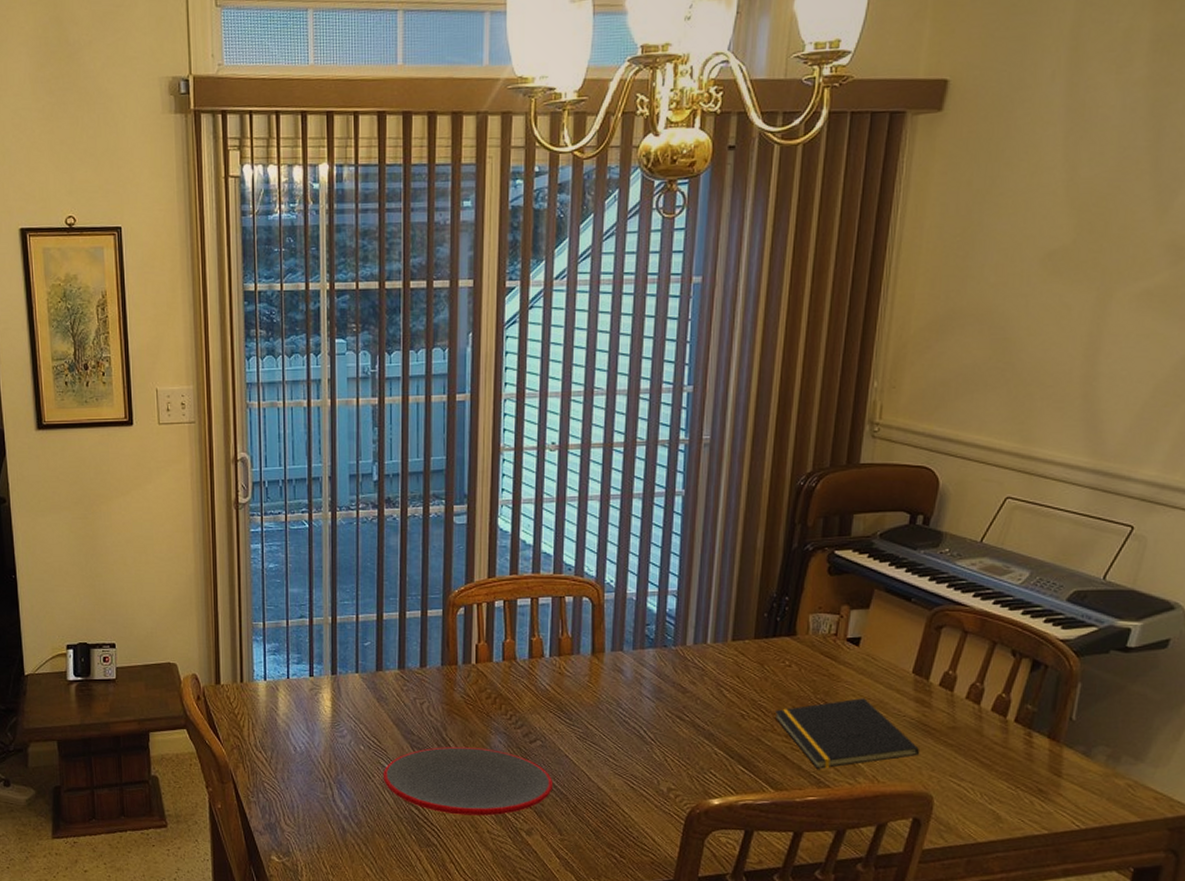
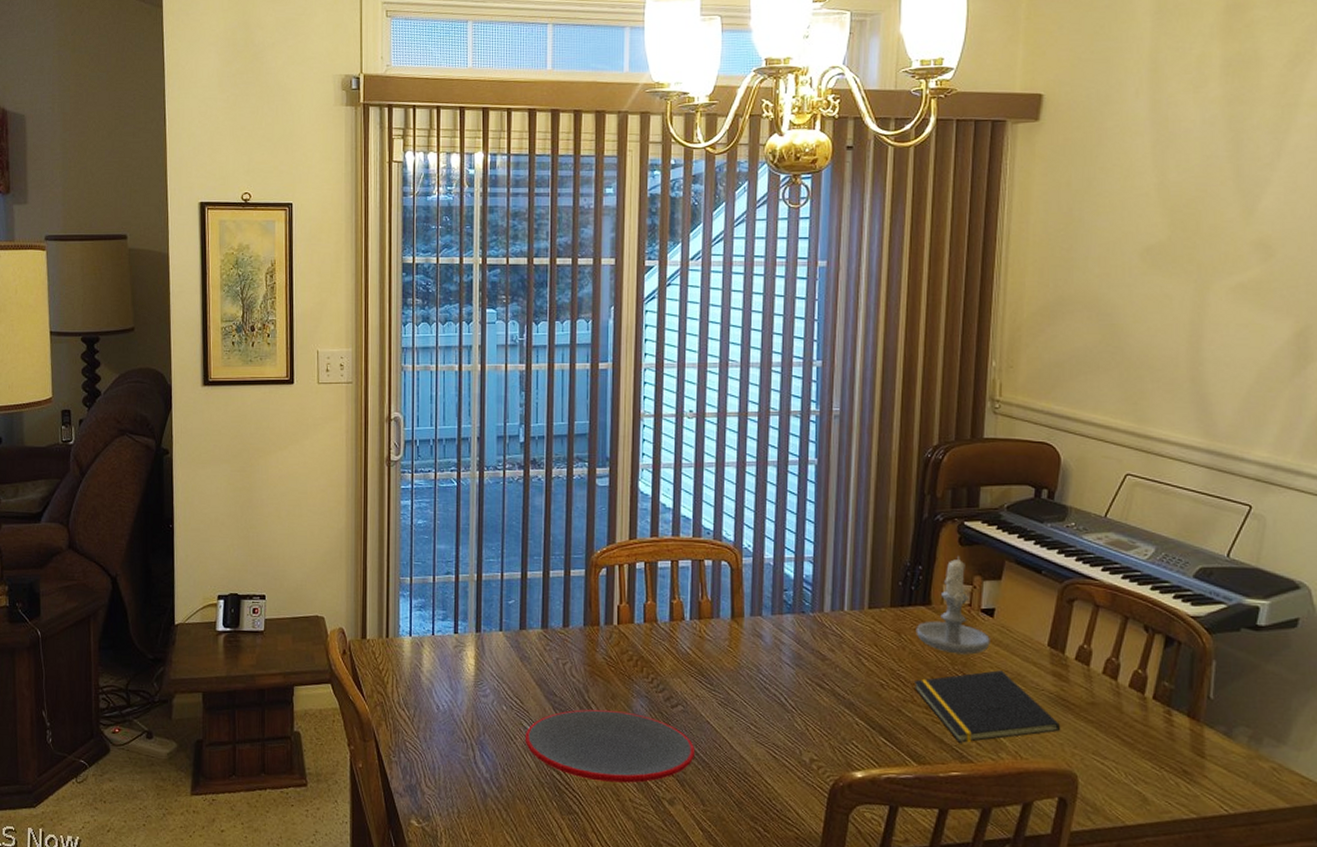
candle: none [779,586,854,684] -> present [916,557,990,655]

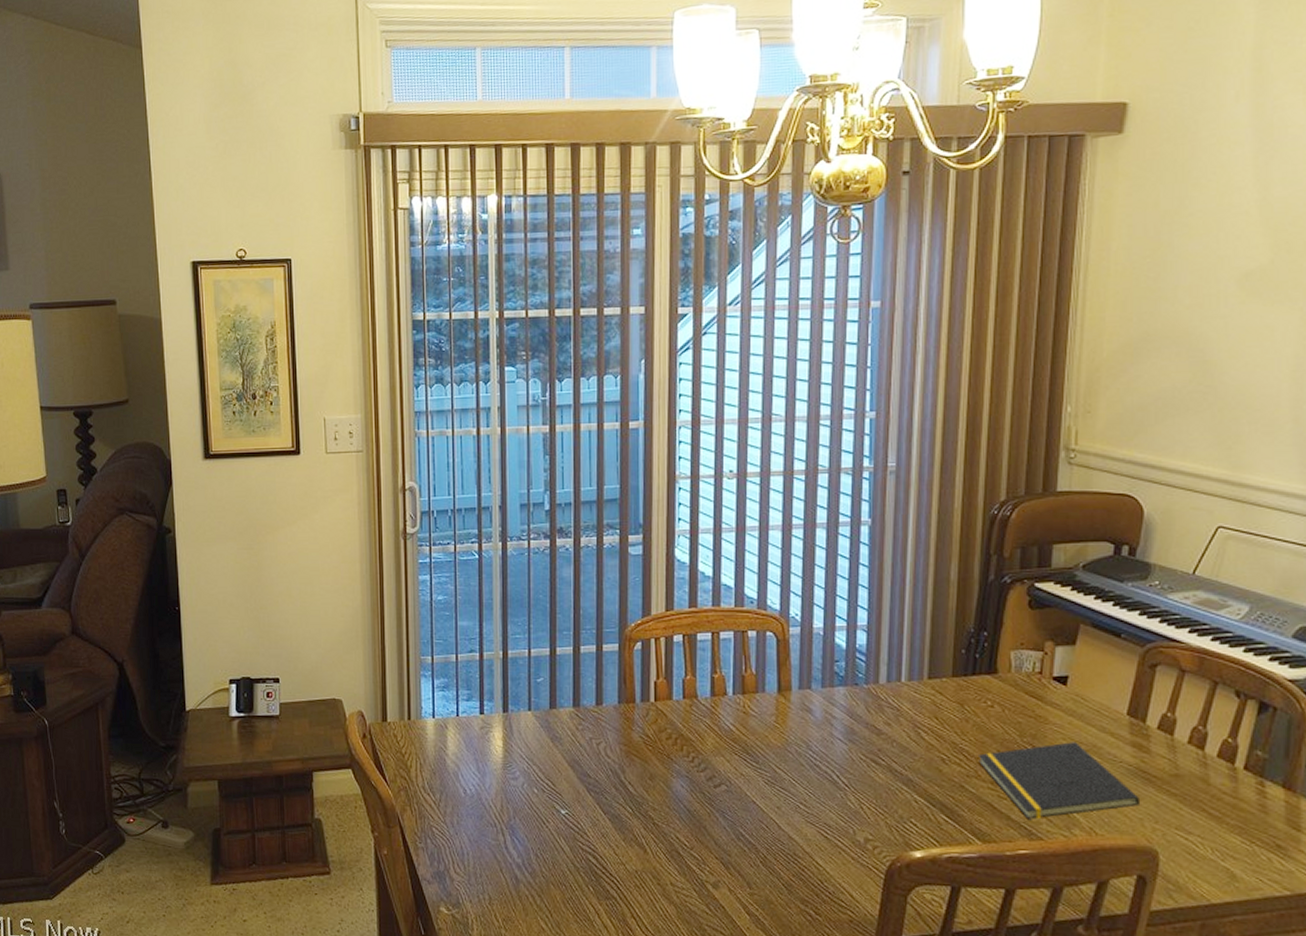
plate: present [524,709,694,783] -> none [557,790,740,867]
candle: present [916,557,990,655] -> none [980,621,1063,726]

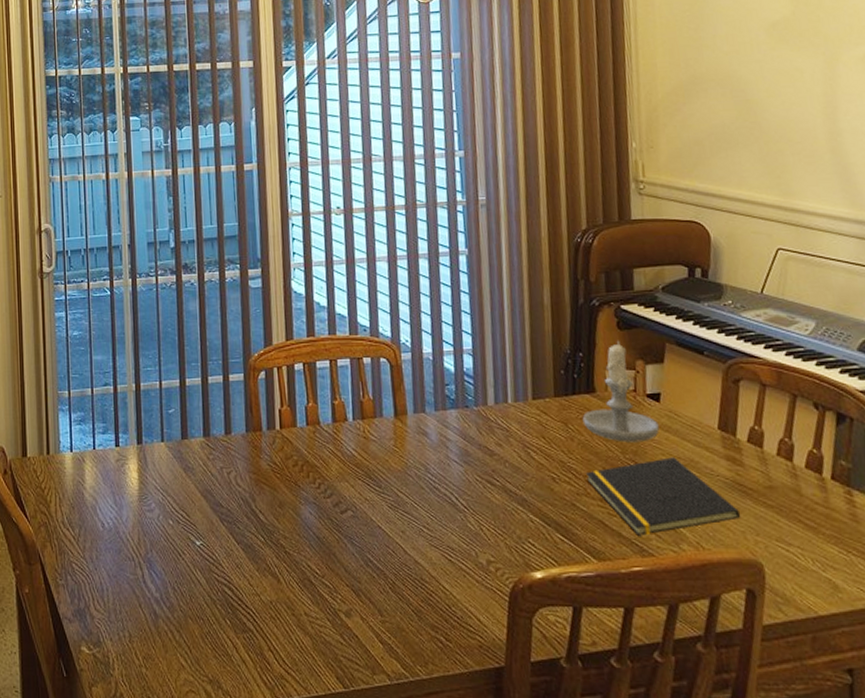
candle: none [980,621,1063,726] -> present [582,341,659,443]

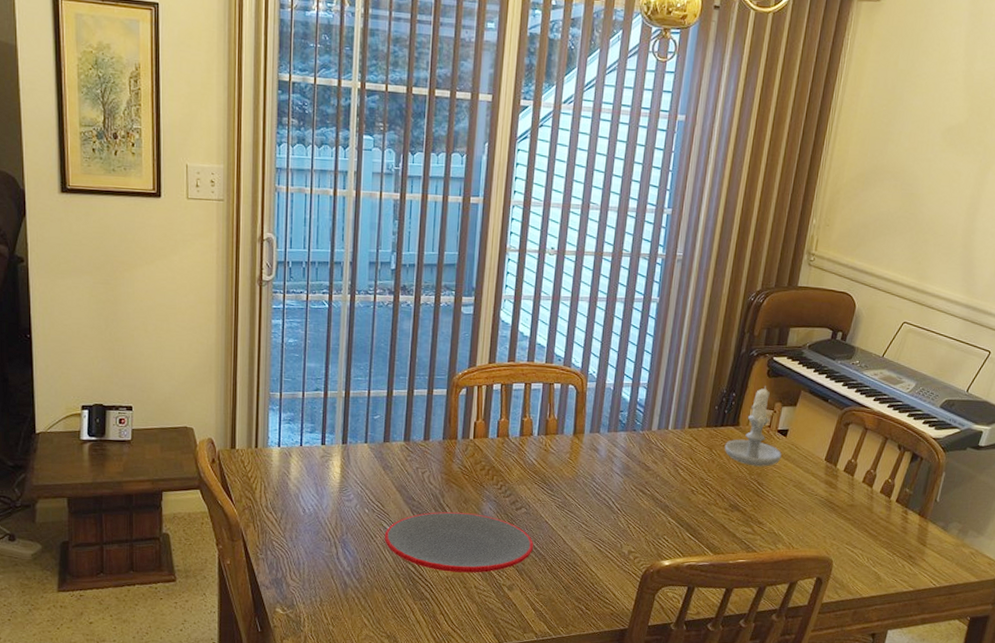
plate: none [193,518,368,596] -> present [384,511,533,573]
notepad: present [585,457,741,536] -> none [717,479,826,537]

